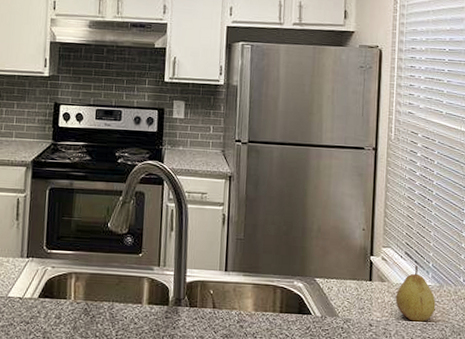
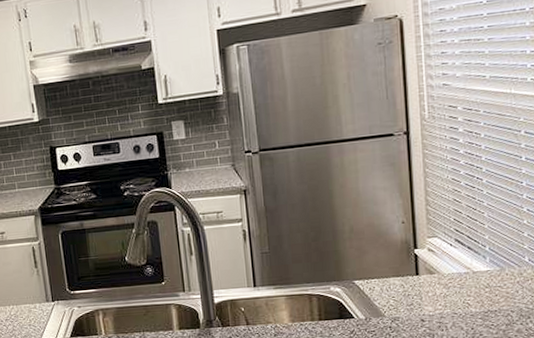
fruit: present [395,265,436,322] -> none [448,251,497,311]

